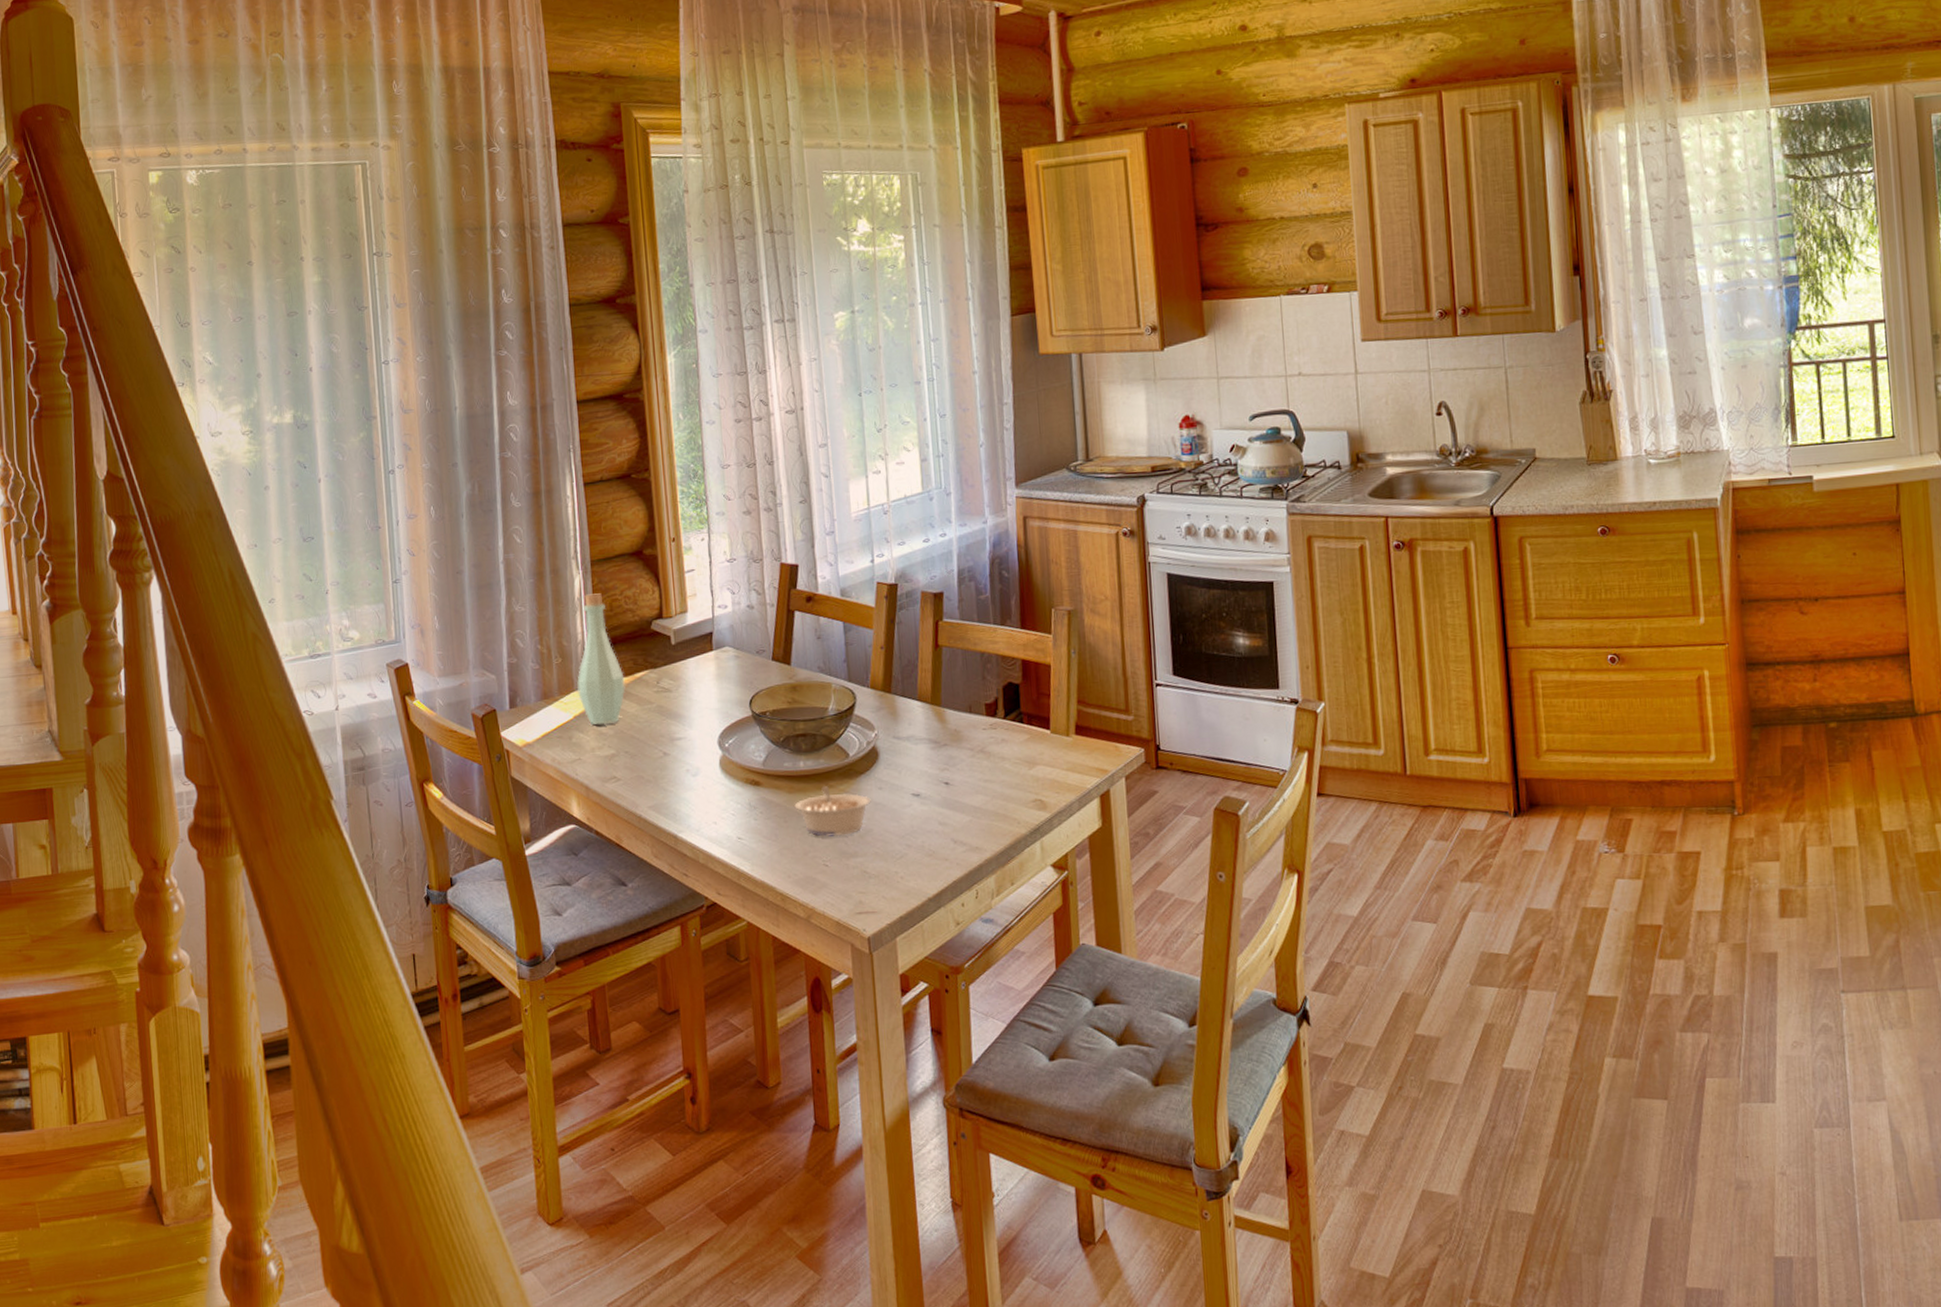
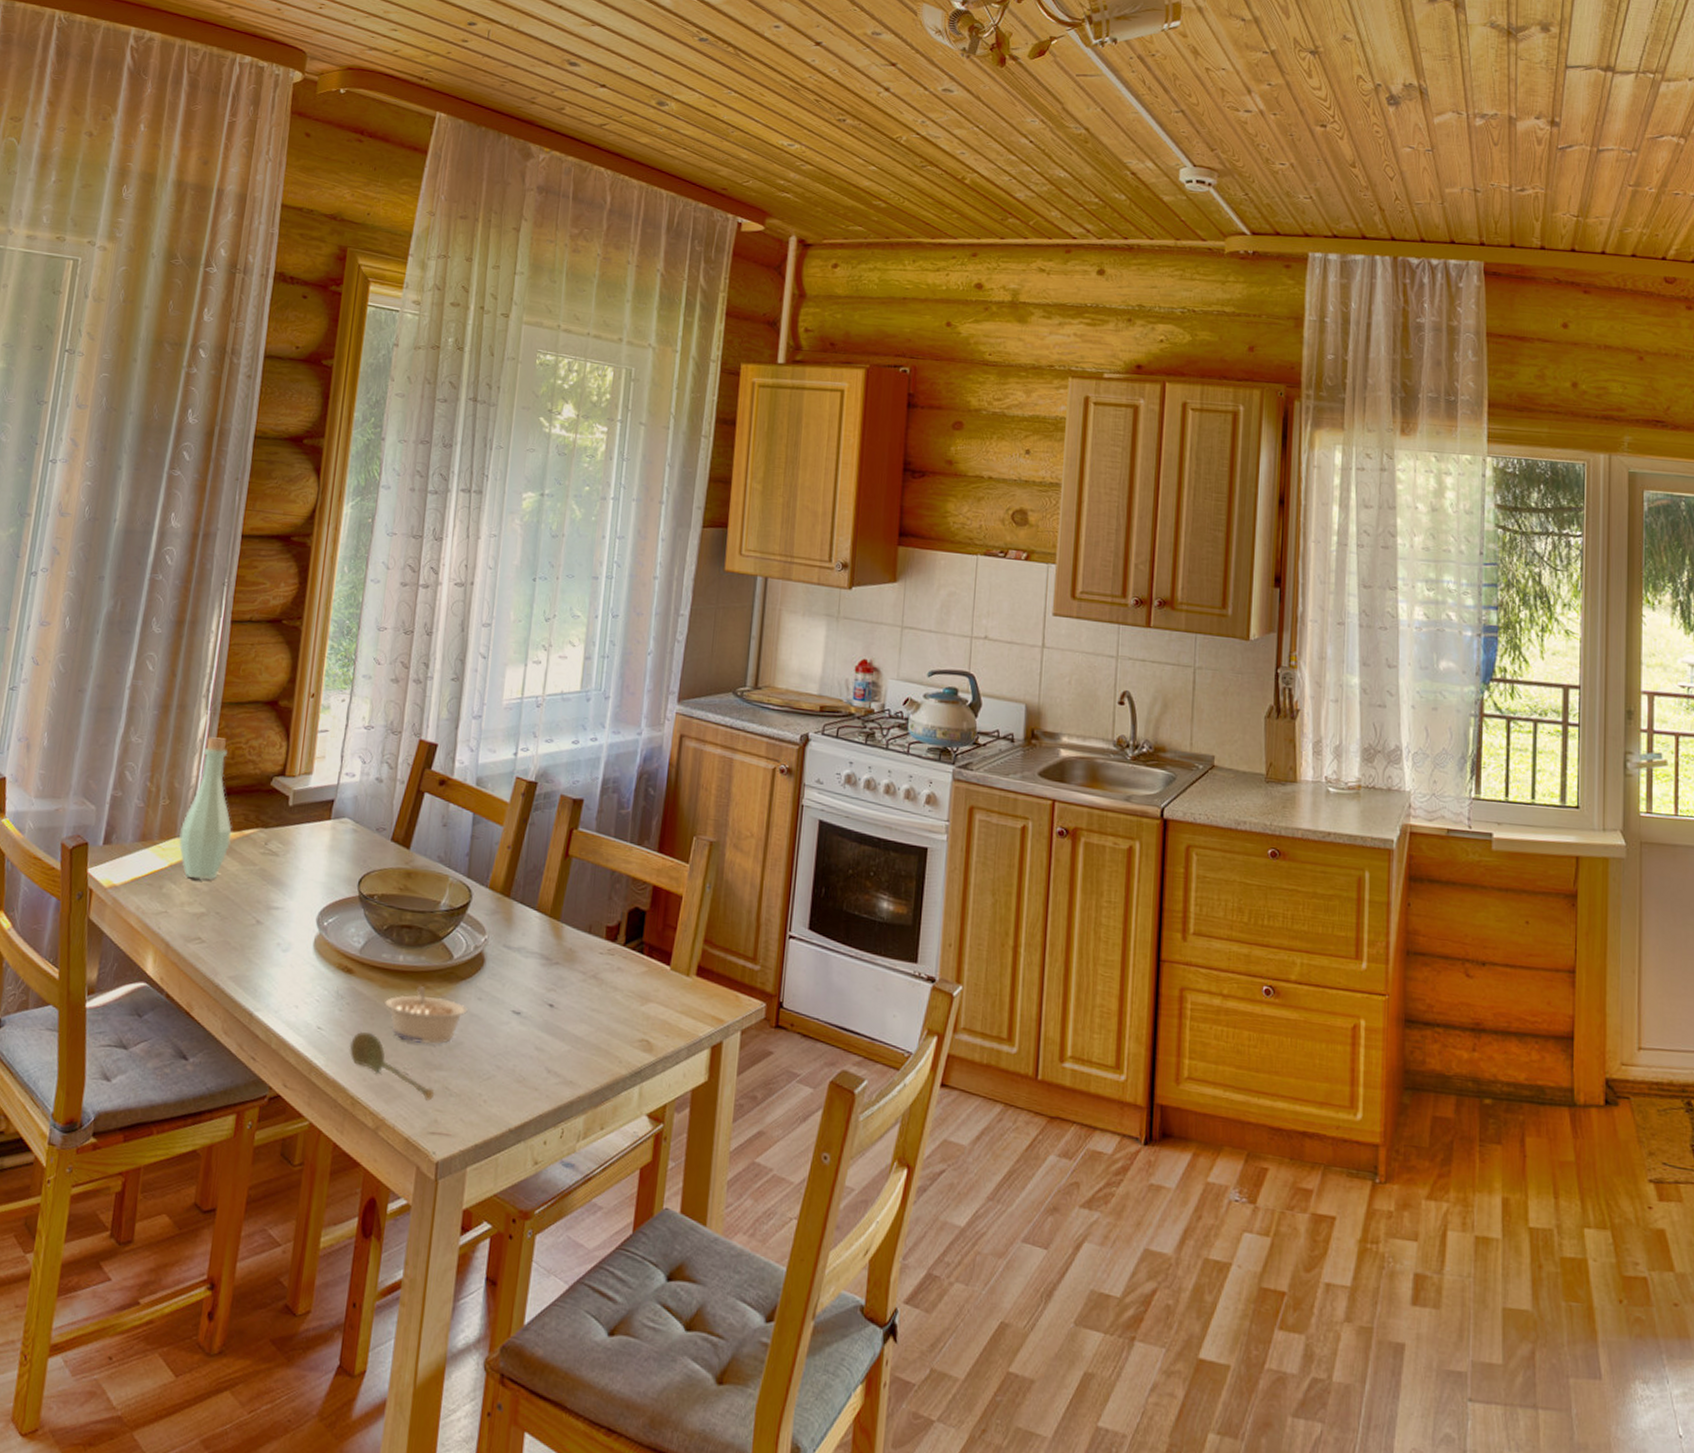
soupspoon: none [769,835,855,886] -> present [349,1032,435,1101]

